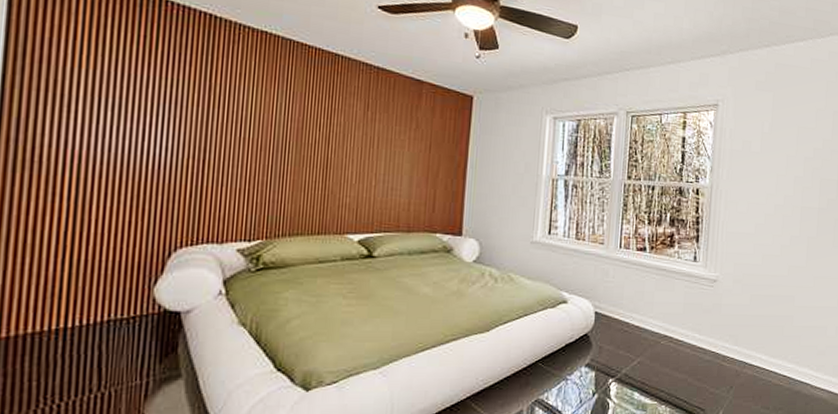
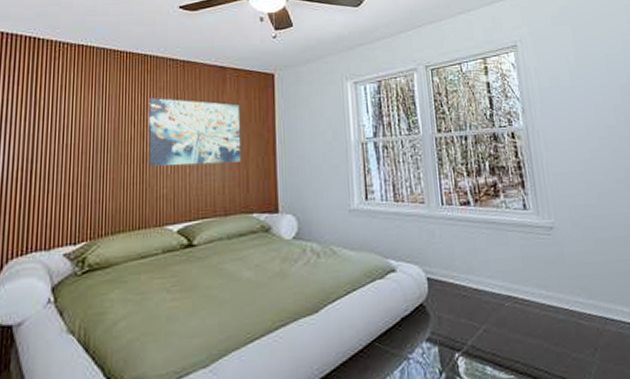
wall art: none [332,102,433,182] -> present [149,98,242,166]

